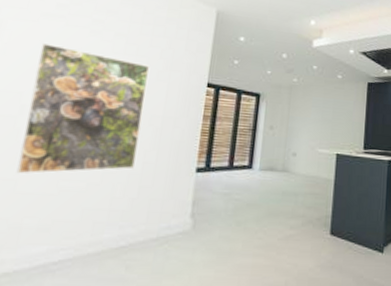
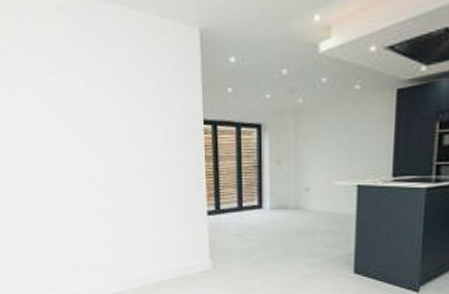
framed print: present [16,44,149,174] -> none [51,102,152,225]

